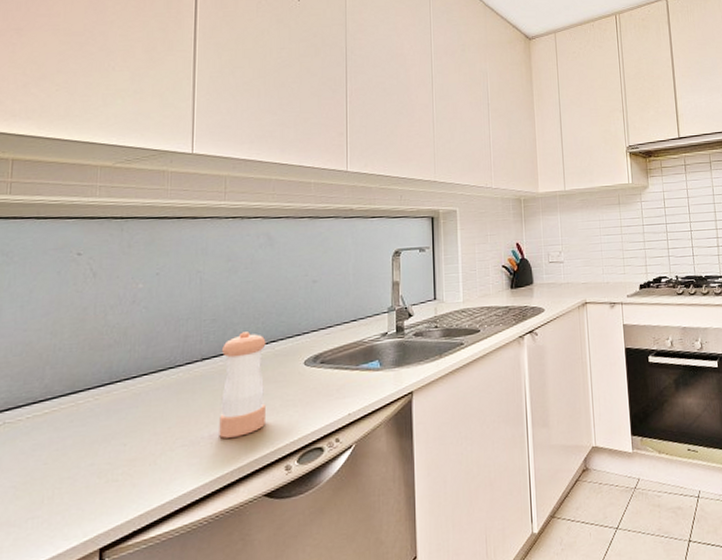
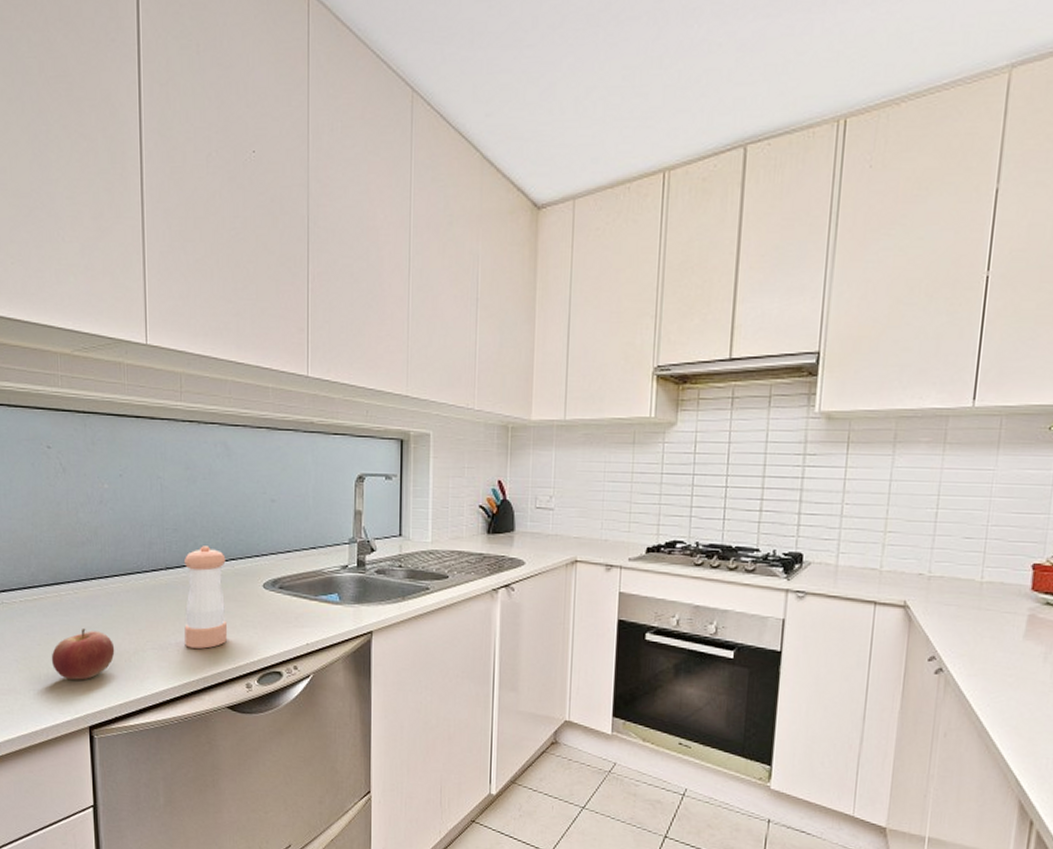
apple: none [58,436,138,498] -> present [51,627,115,680]

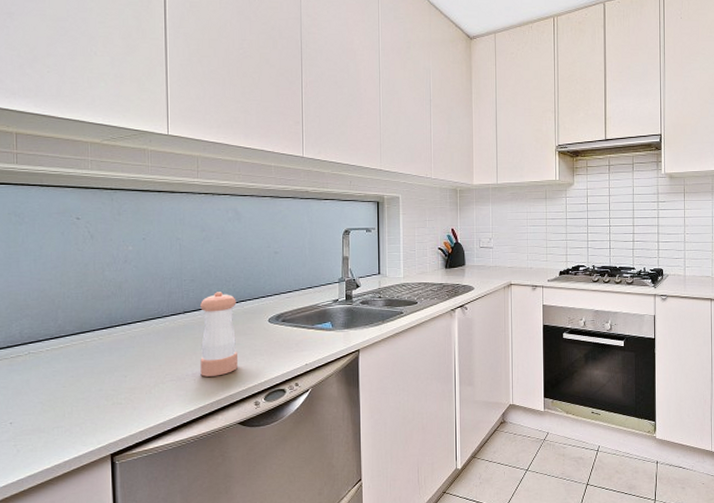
apple: present [51,627,115,680] -> none [75,368,137,415]

